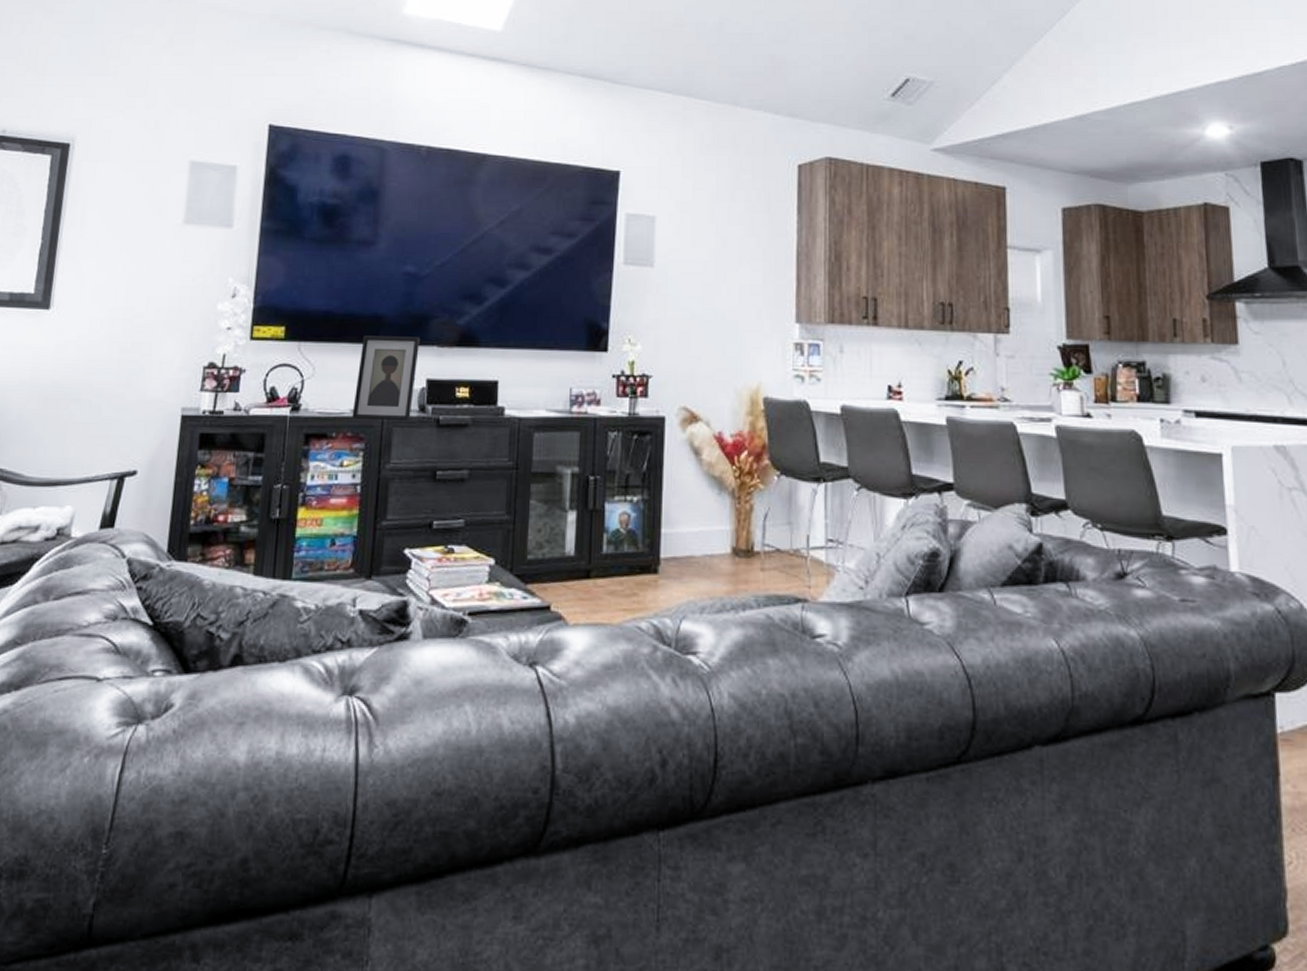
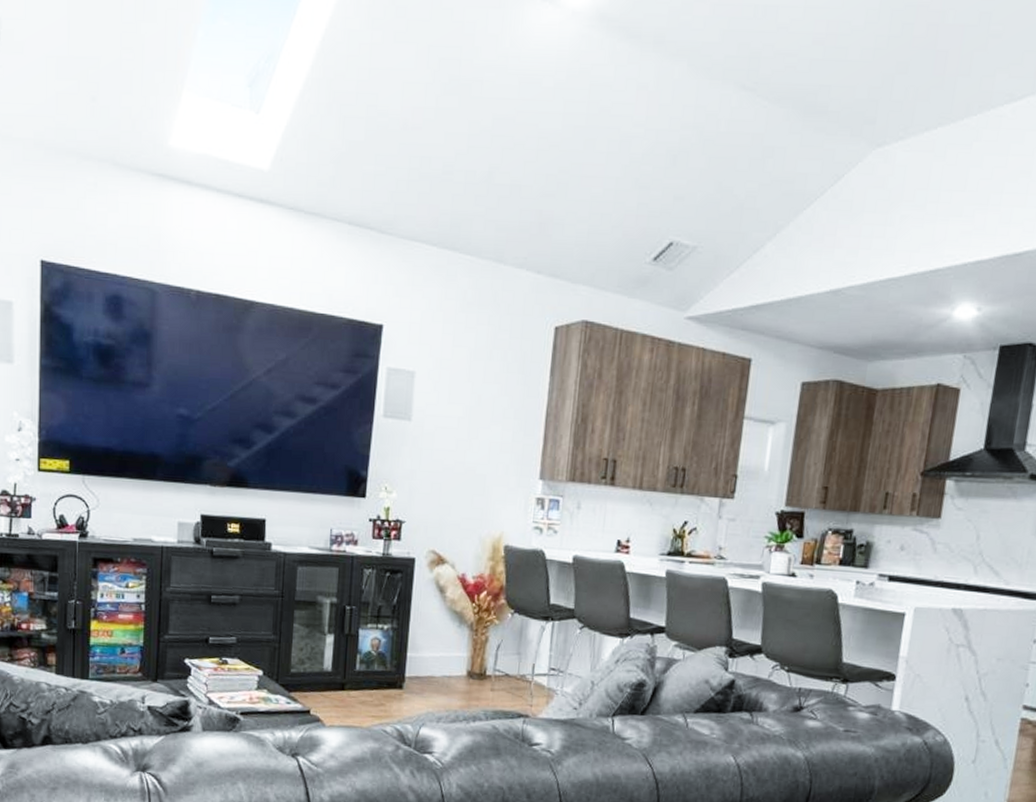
picture frame: present [352,336,420,420] -> none [134,472,194,551]

